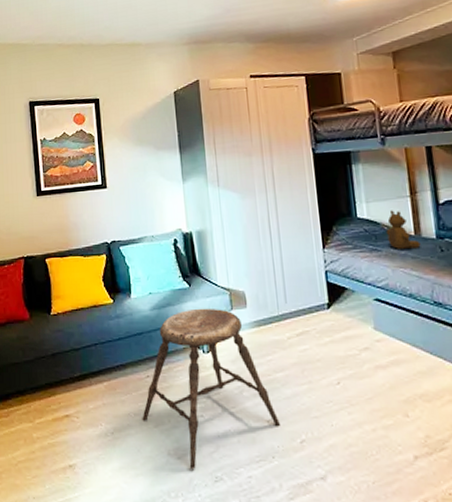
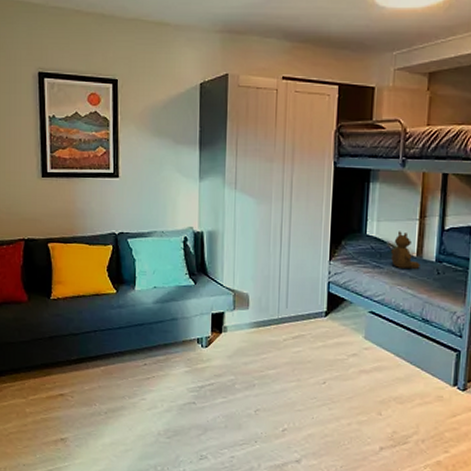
stool: present [142,308,280,469] -> none [136,305,266,448]

